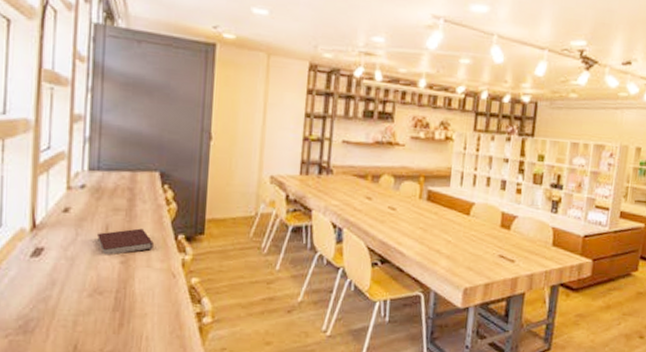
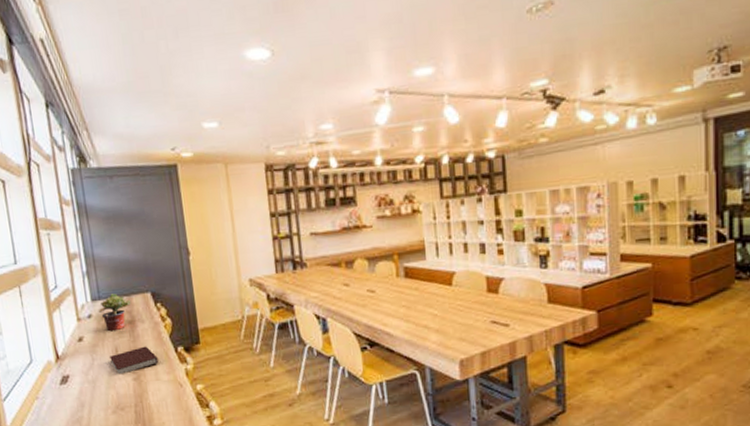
potted plant: none [94,166,135,207] -> present [98,293,131,332]

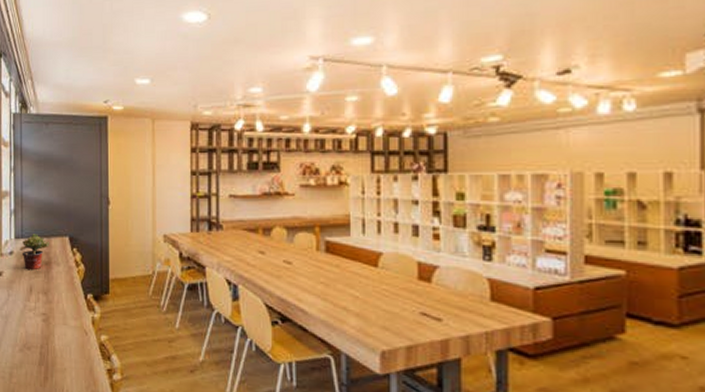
notebook: present [110,346,159,375] -> none [24,289,68,314]

